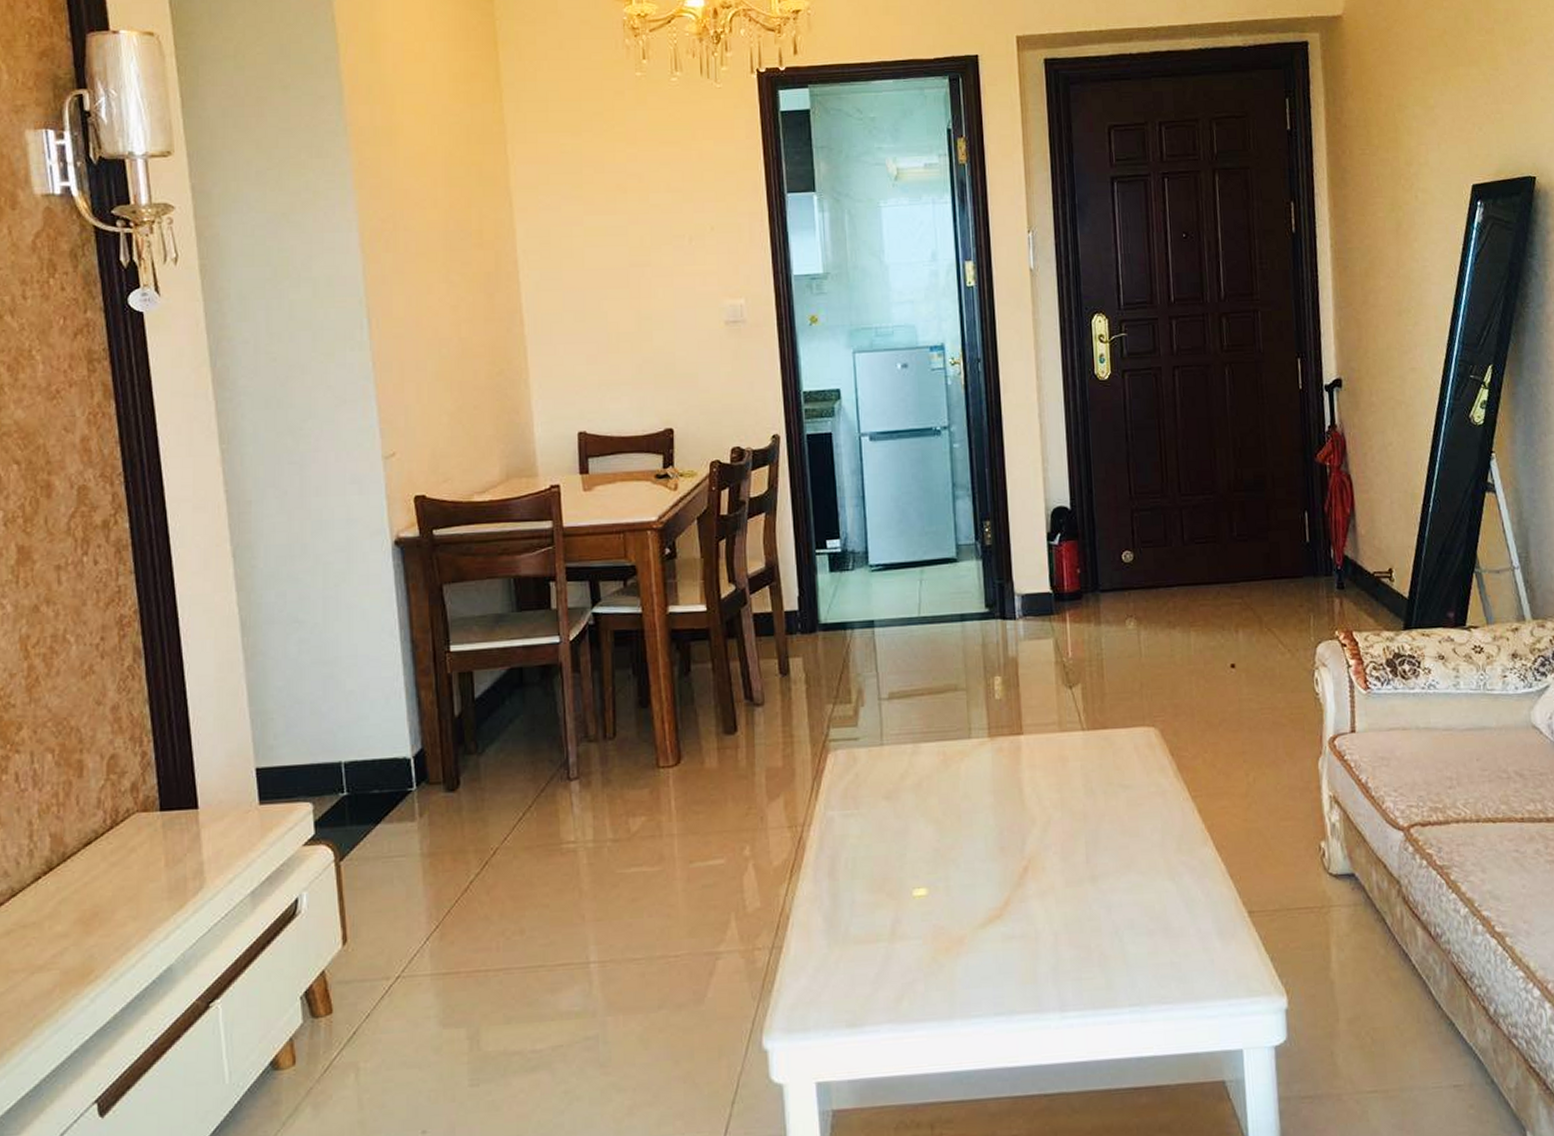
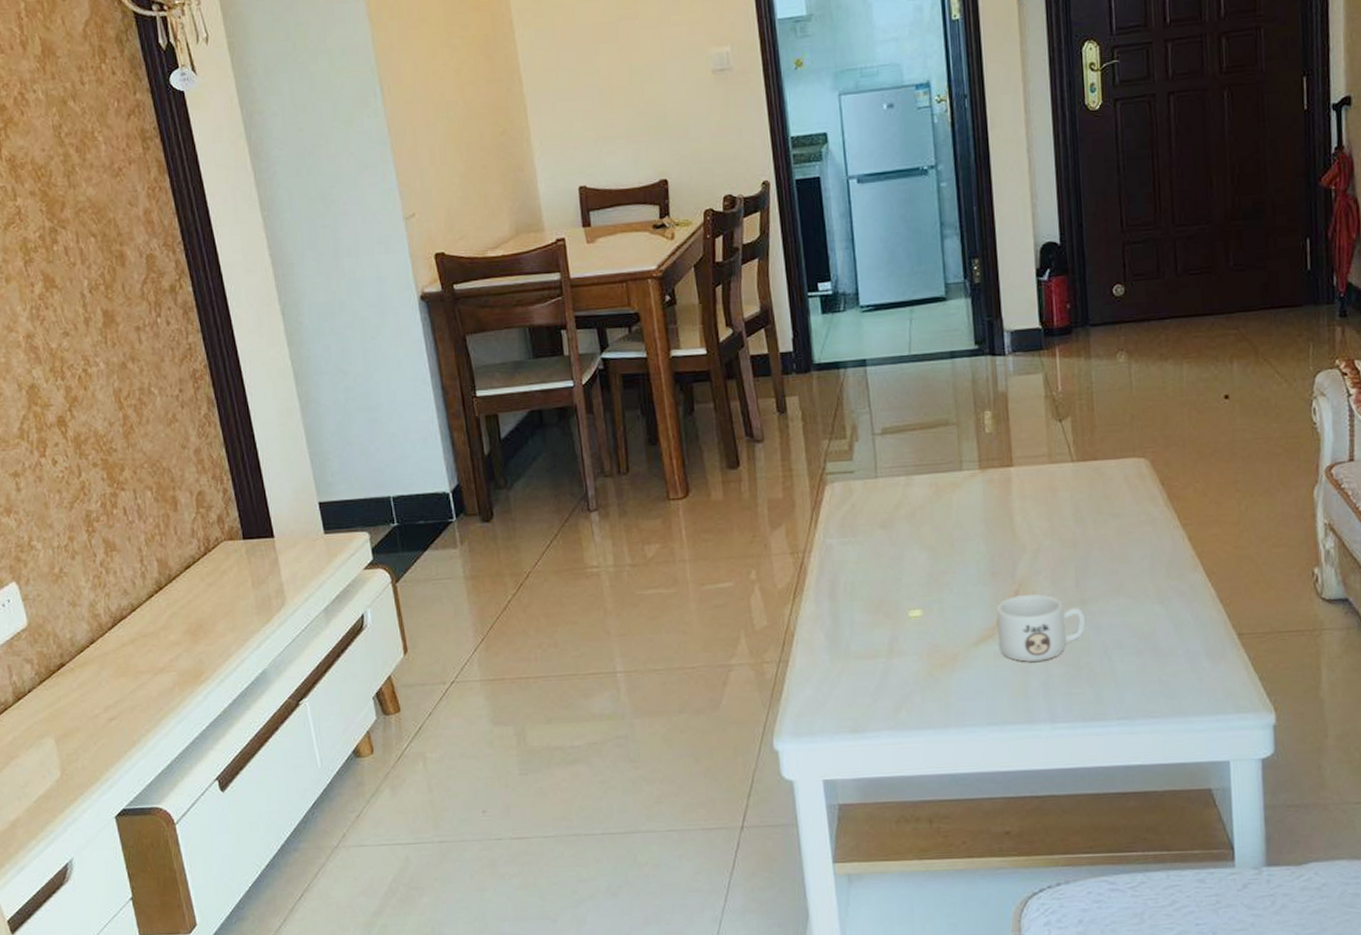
mug: none [1004,871,1097,945] -> present [996,594,1087,662]

